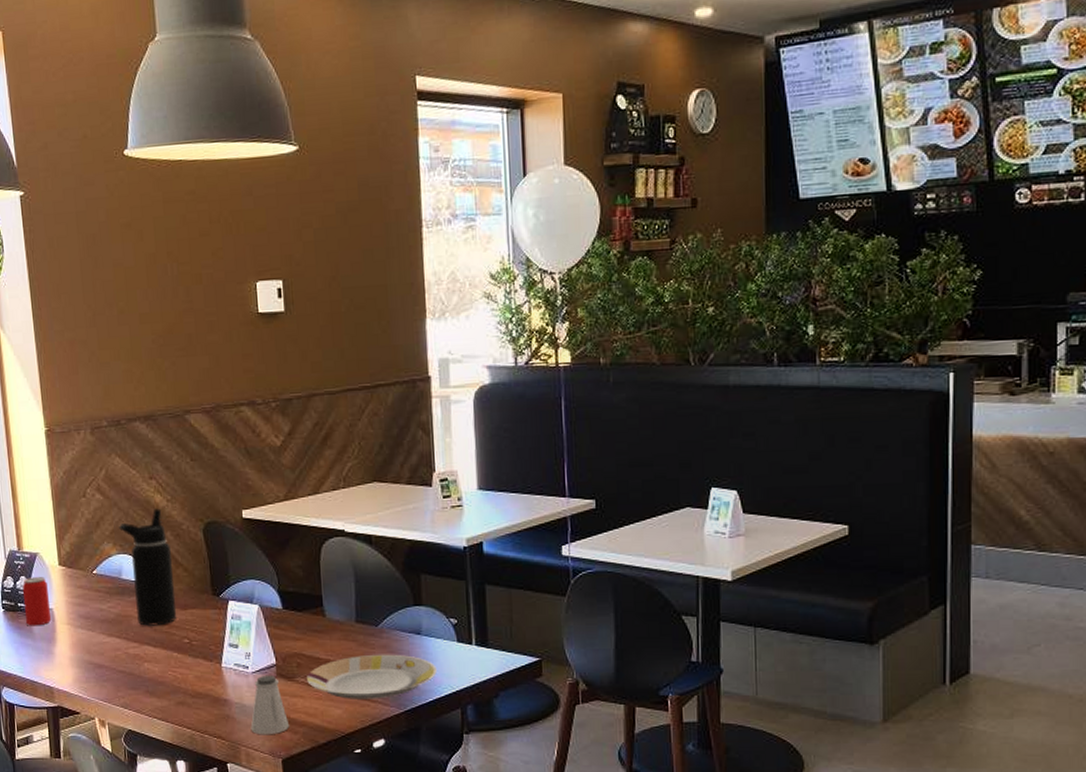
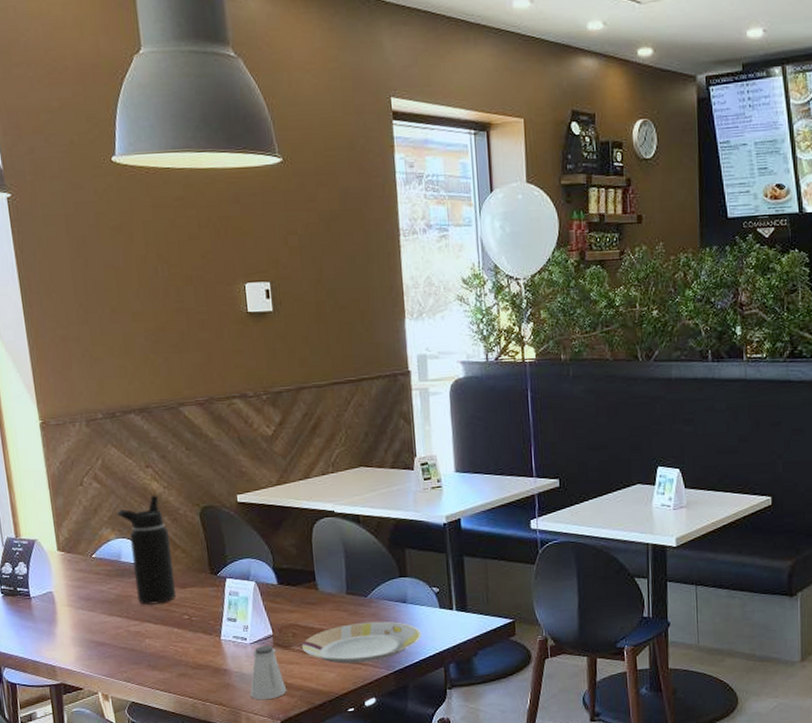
beverage can: present [22,577,52,626] -> none [20,562,52,609]

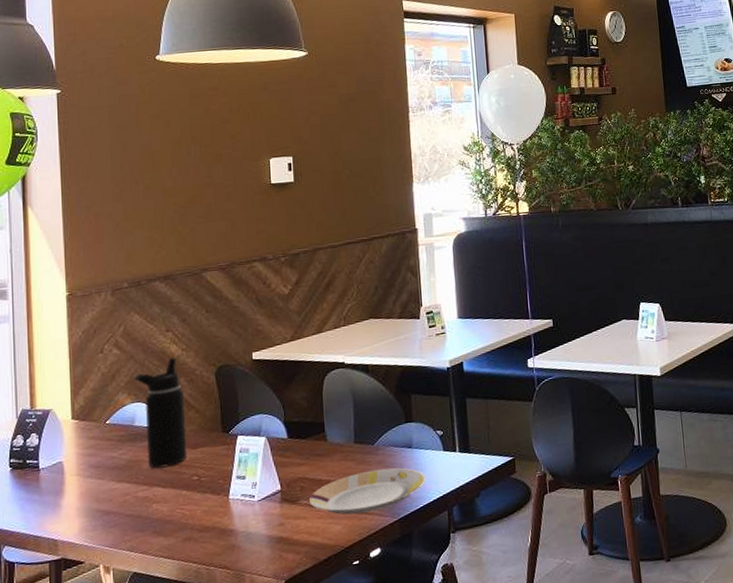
saltshaker: present [250,645,287,700] -> none [255,500,293,560]

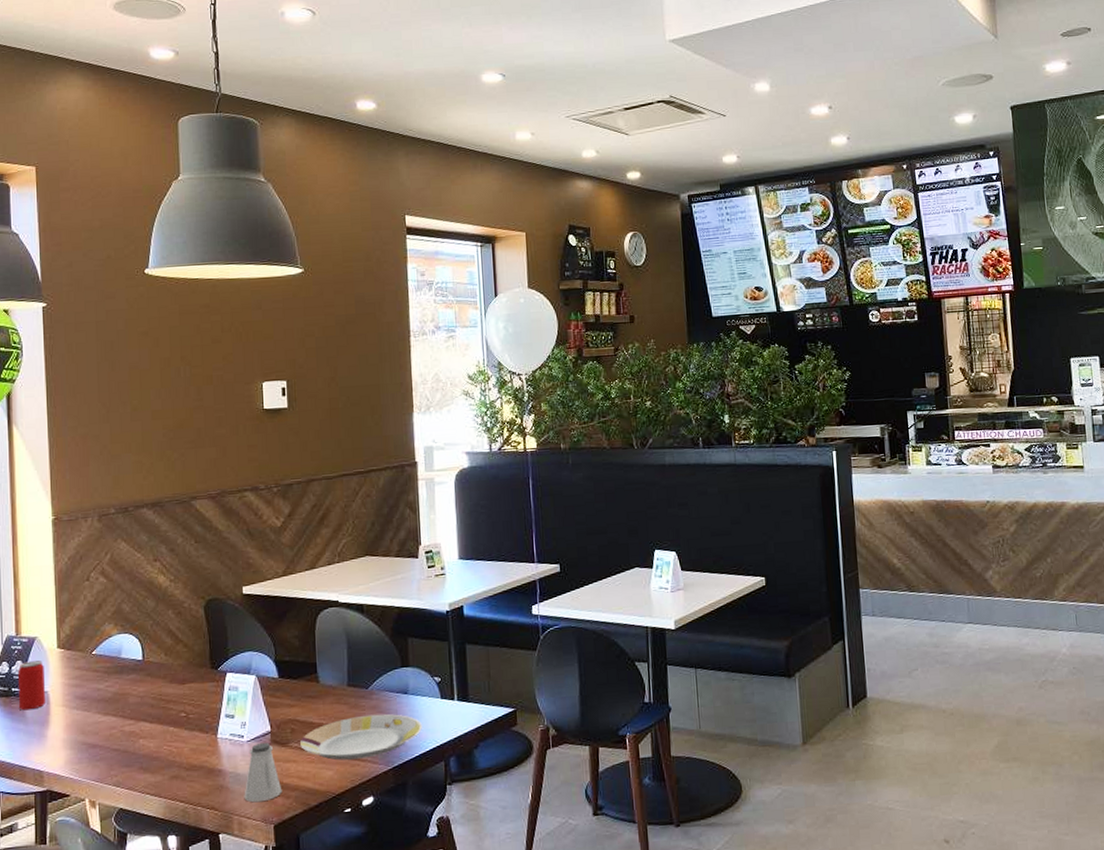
beverage can: none [32,432,61,482] -> present [17,660,46,711]
water bottle: present [134,357,188,469] -> none [121,588,175,703]
saltshaker: none [255,500,293,560] -> present [244,742,283,803]

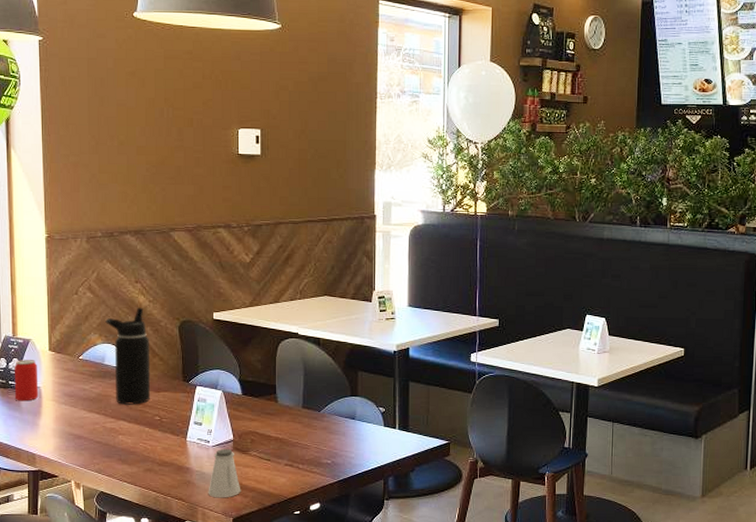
water bottle: none [121,588,175,703] -> present [105,307,151,405]
plate: present [300,714,422,760] -> none [259,434,366,471]

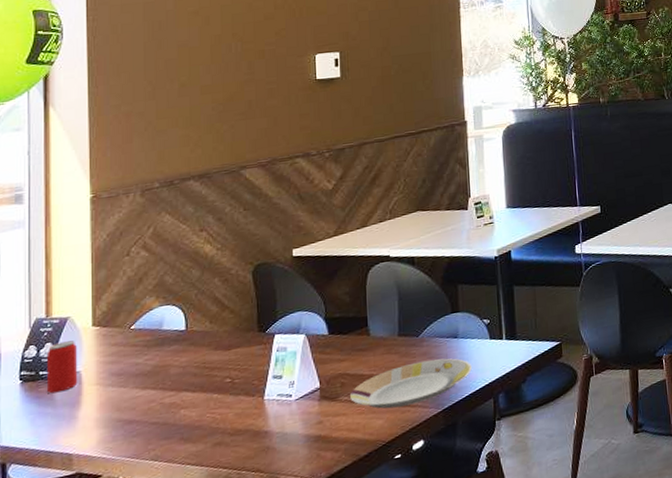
water bottle: present [105,307,151,405] -> none [164,257,220,373]
saltshaker: present [208,448,241,498] -> none [291,398,332,460]
plate: none [259,434,366,471] -> present [350,358,472,409]

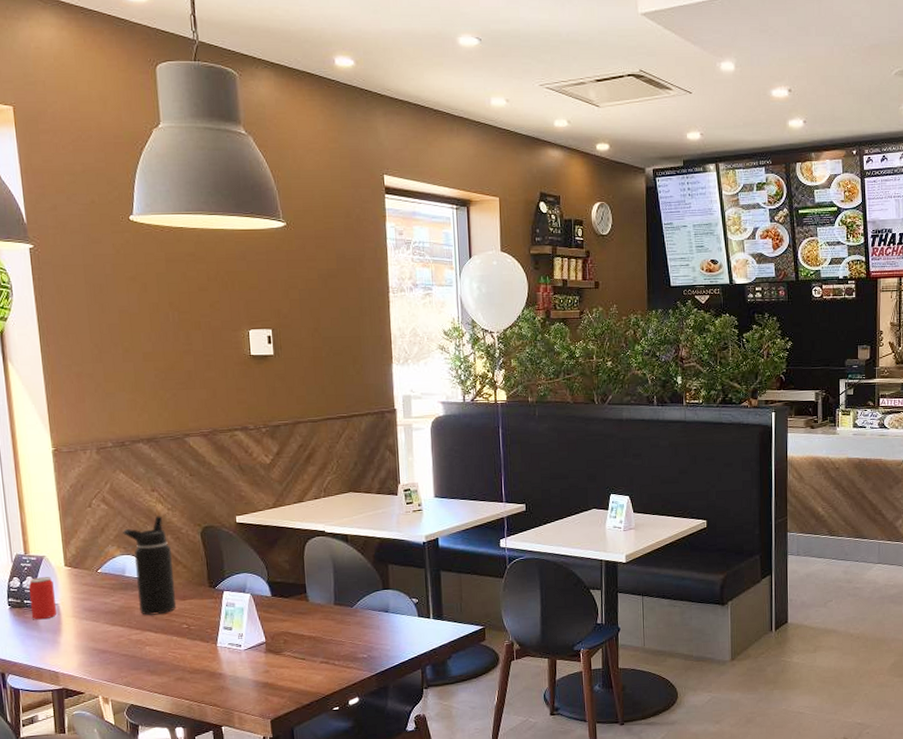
water bottle: none [164,257,220,373] -> present [123,516,177,615]
plate: present [350,358,472,409] -> none [292,629,402,667]

